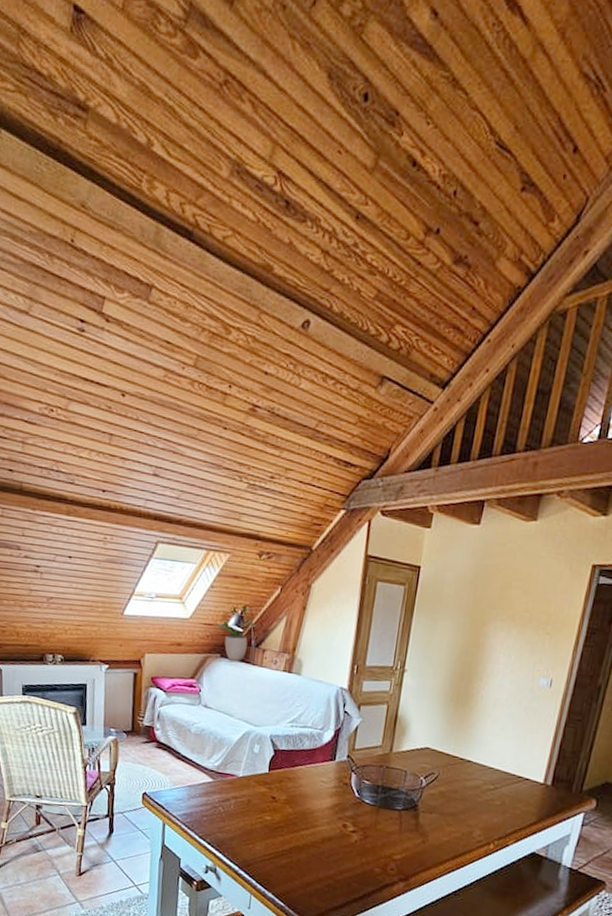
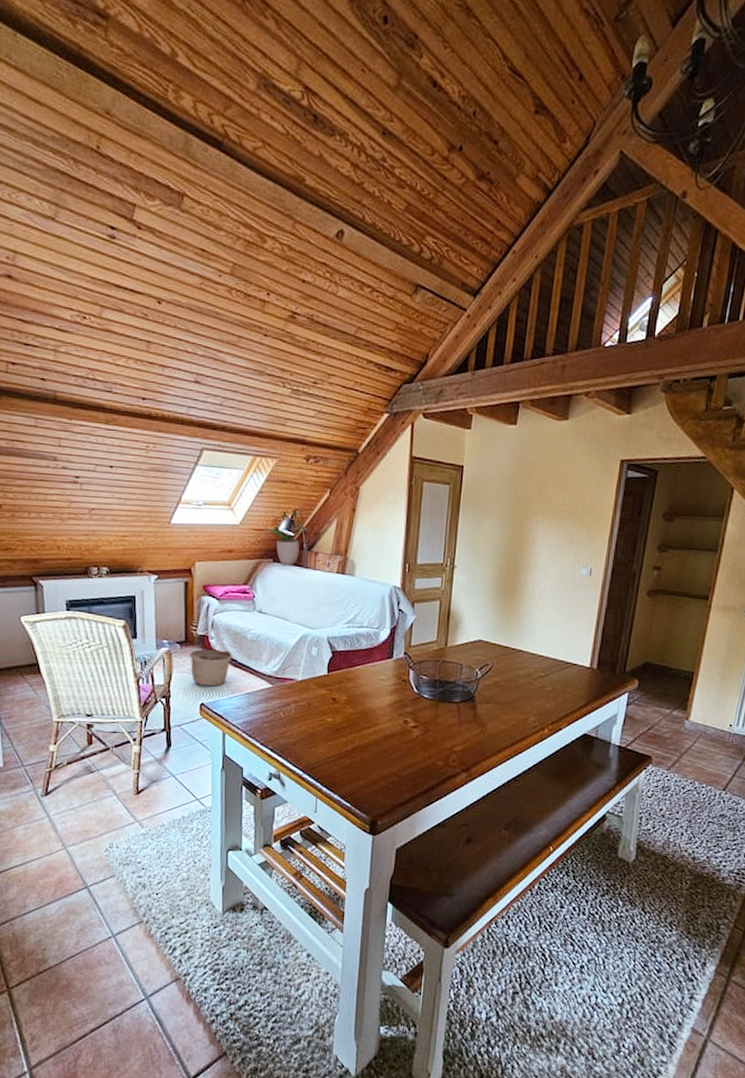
basket: none [135,740,176,777] -> present [190,649,233,687]

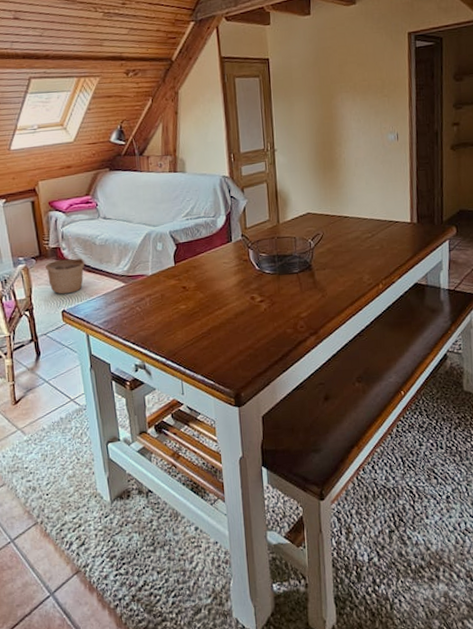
potted plant: present [267,509,307,566] -> none [100,120,136,173]

